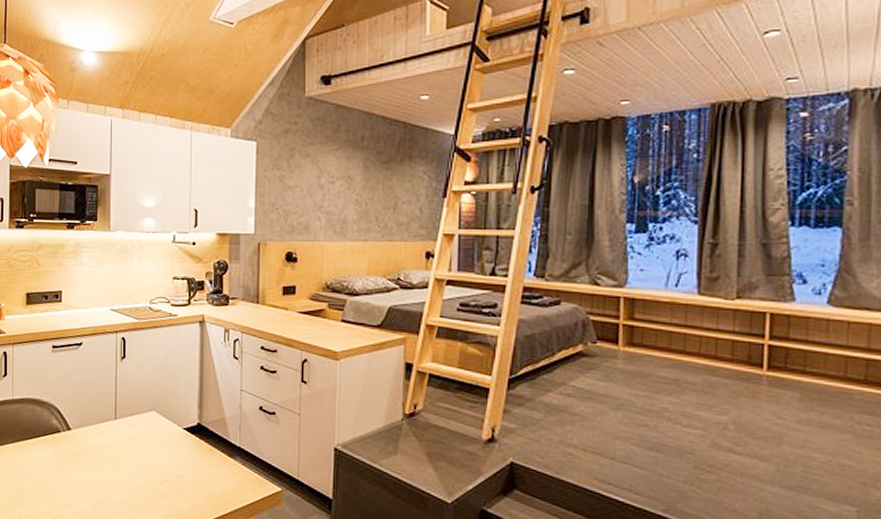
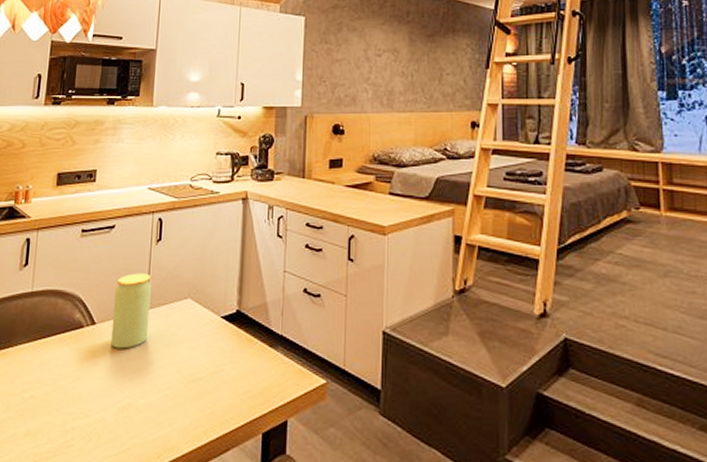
jar: none [85,386,118,452] -> present [111,273,151,349]

